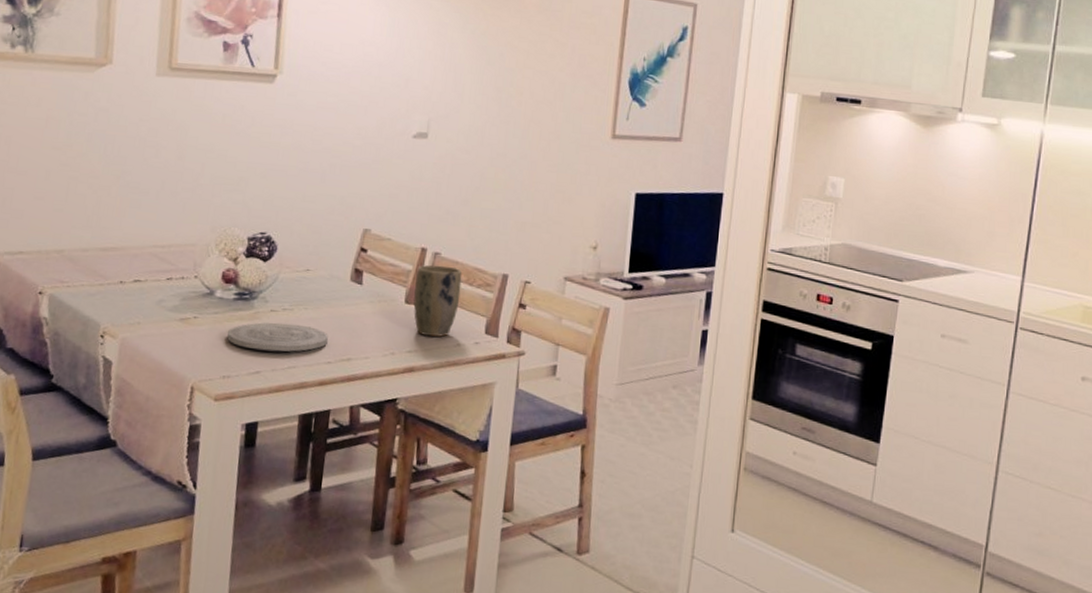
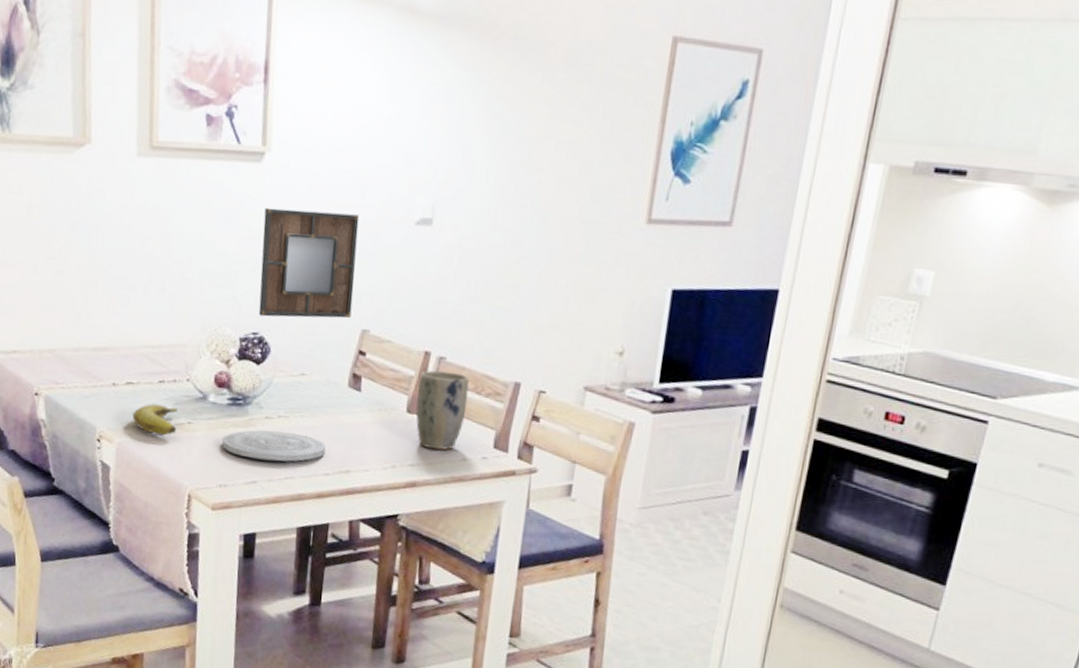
banana: none [138,300,184,331] -> present [132,404,178,436]
home mirror: none [266,122,362,219] -> present [258,207,360,319]

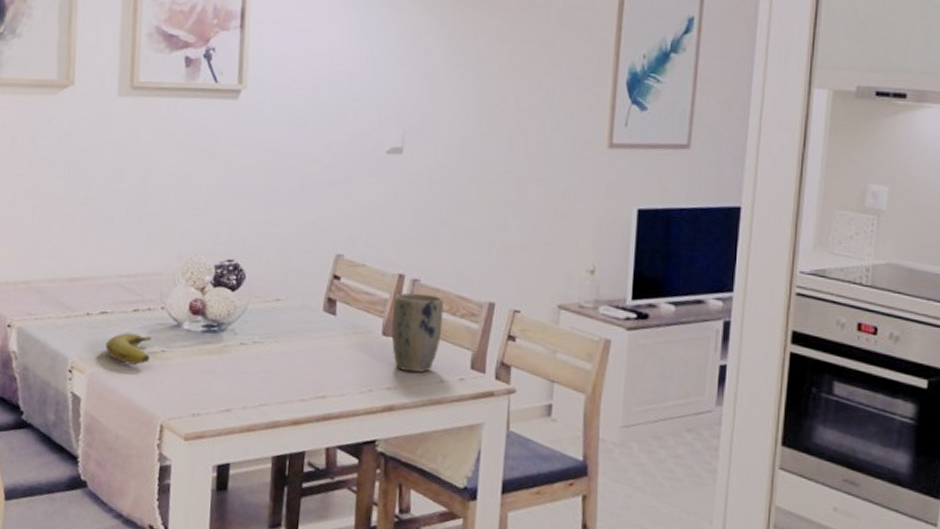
plate: present [222,430,326,462] -> none [196,356,301,389]
home mirror: present [258,207,360,319] -> none [234,140,332,245]

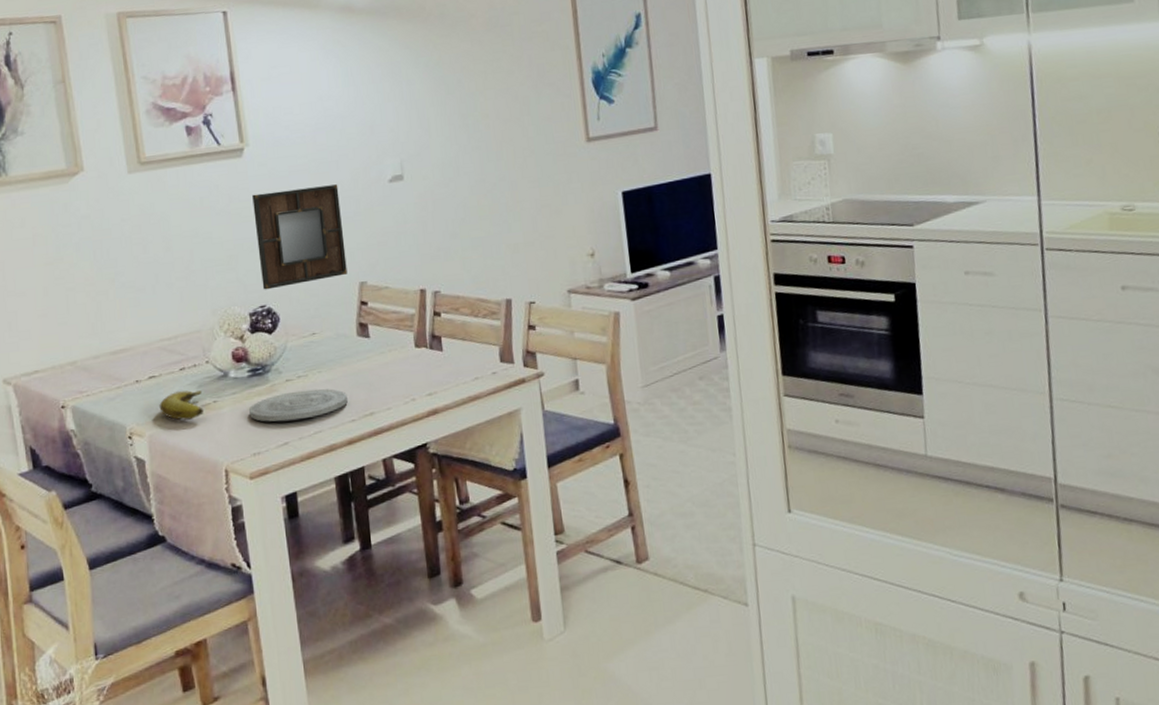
plate: none [196,356,301,389] -> present [249,389,348,422]
home mirror: none [234,140,332,245] -> present [252,184,348,290]
plant pot: present [391,292,444,372] -> none [420,301,469,376]

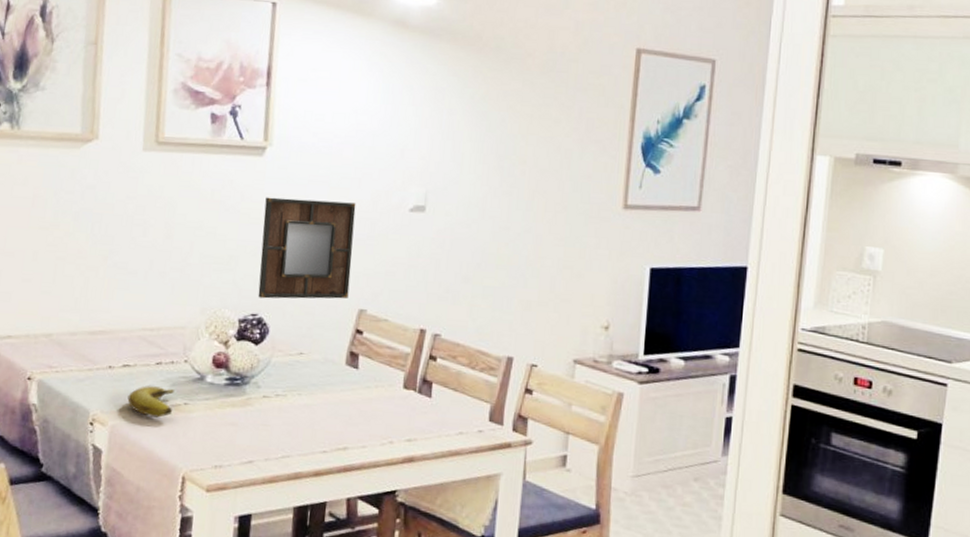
plate: present [249,389,348,422] -> none [219,409,323,441]

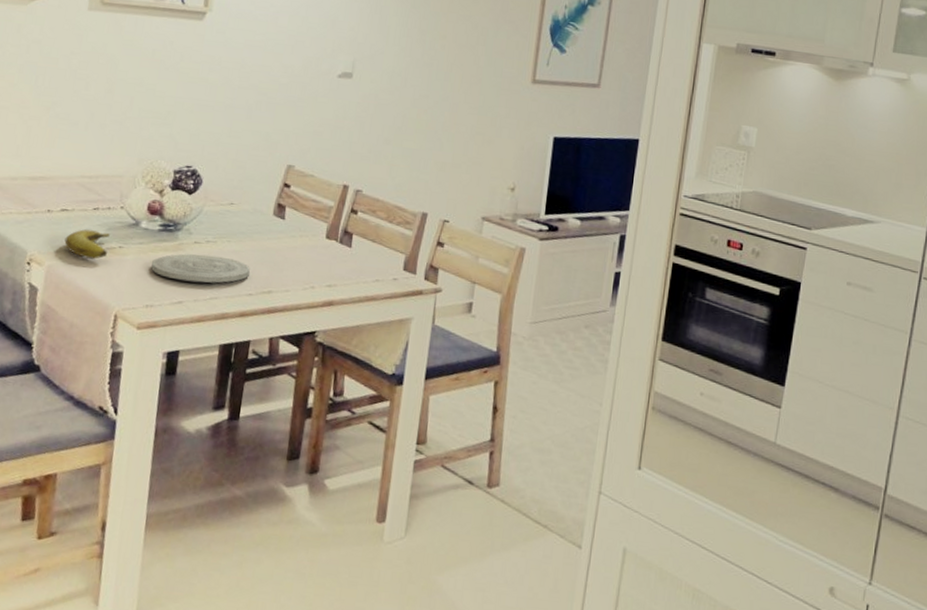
plate: none [219,409,323,441] -> present [151,254,250,283]
home mirror: present [258,197,356,299] -> none [193,58,289,155]

